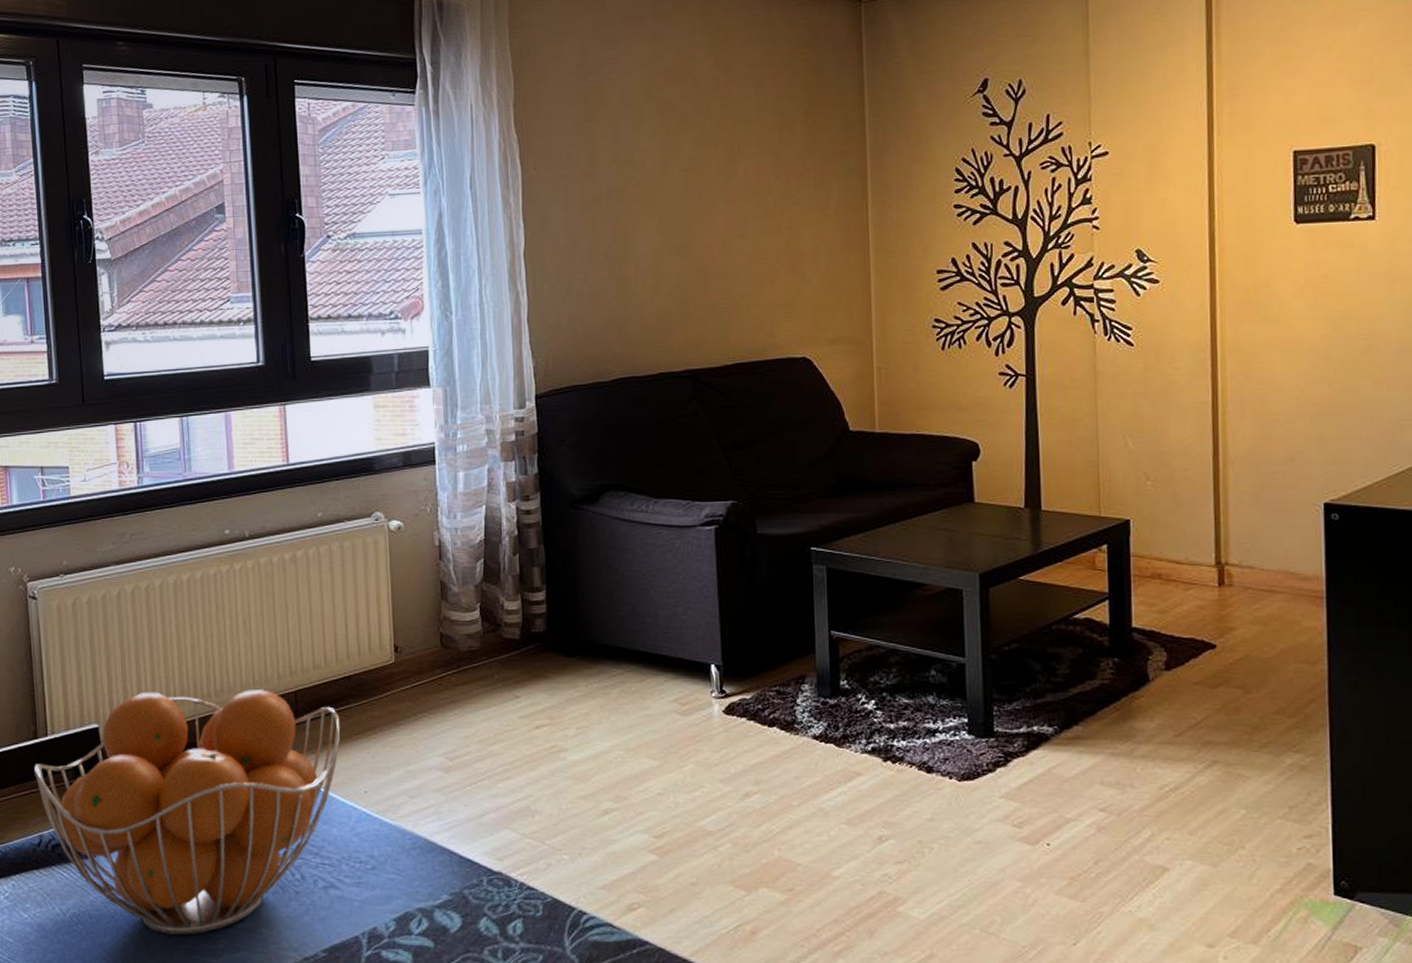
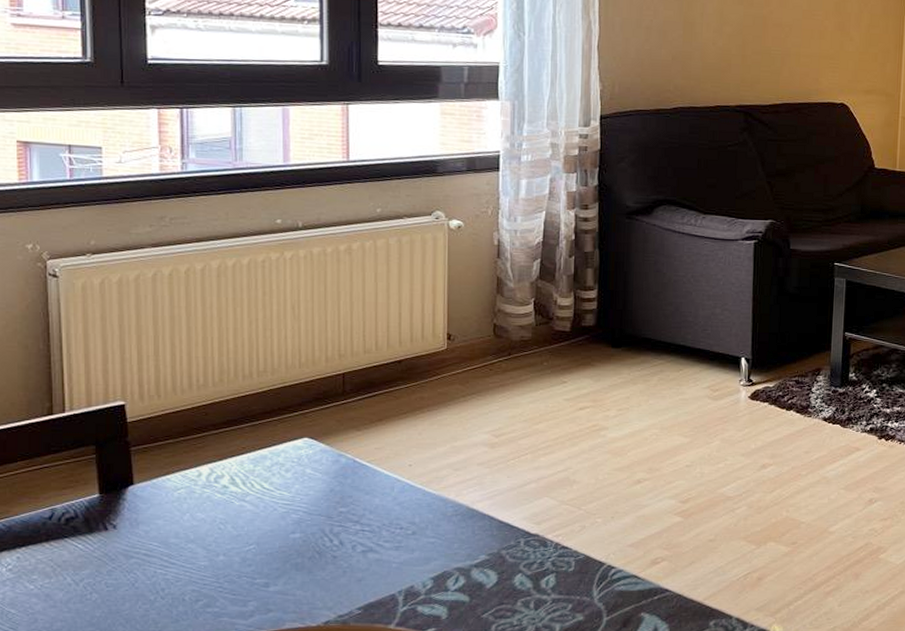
fruit basket: present [33,690,340,935] -> none [47,371,388,599]

